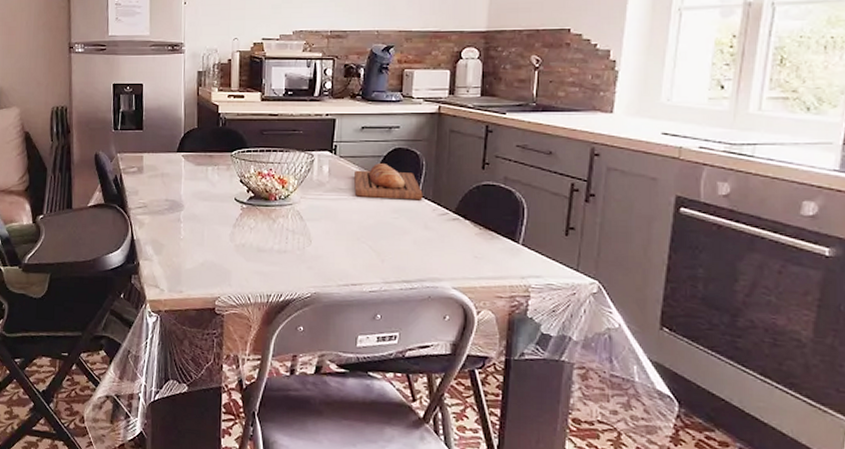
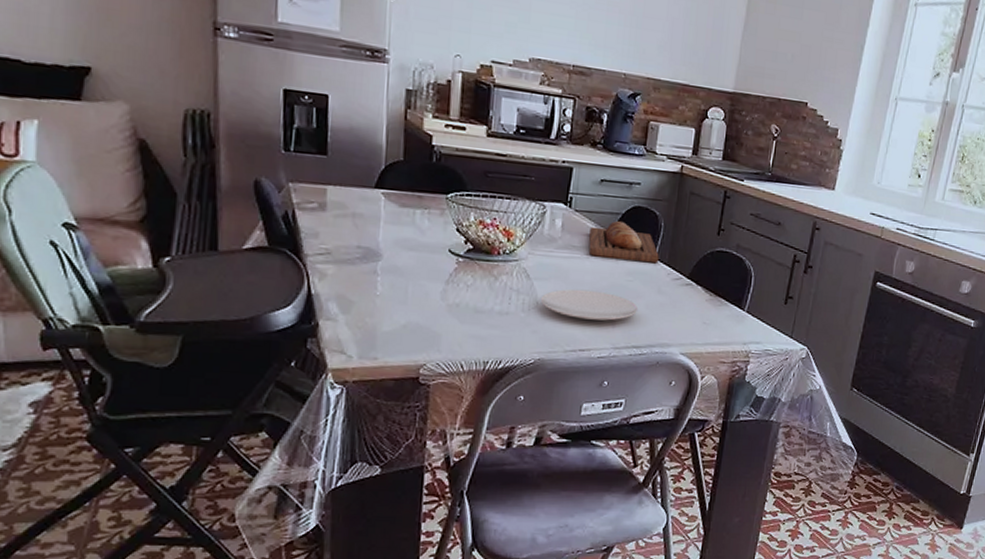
plate: none [313,227,406,257] -> present [540,289,639,321]

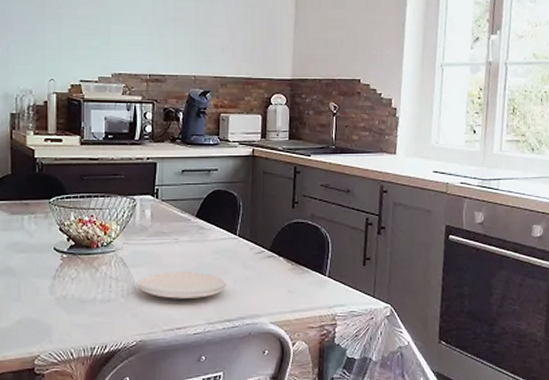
bread loaf: present [588,221,659,264] -> none [176,206,241,241]

